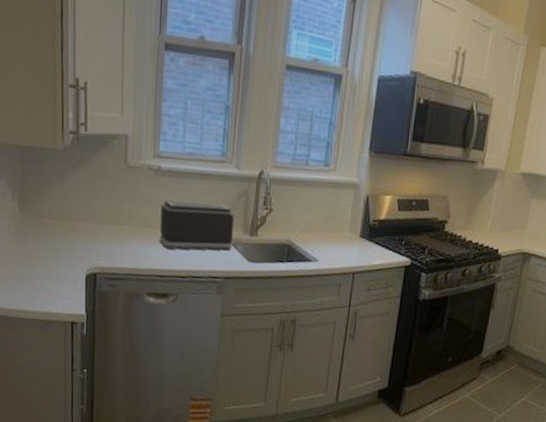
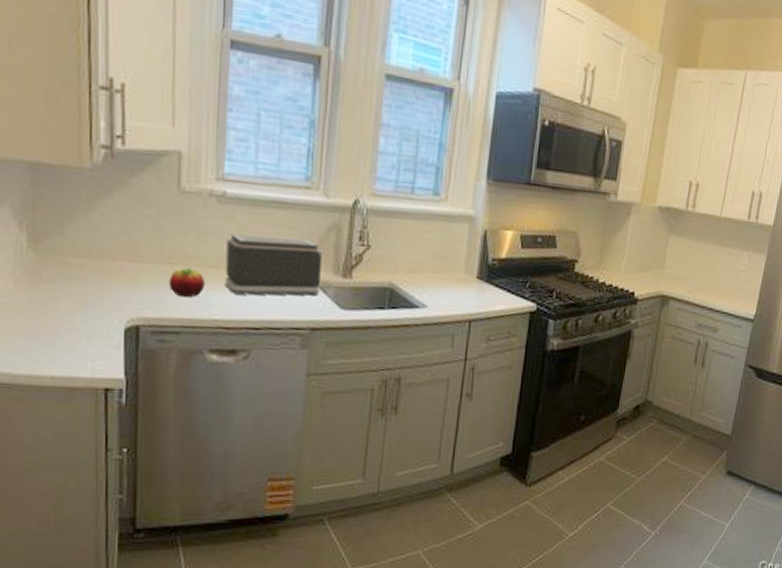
fruit: none [117,227,145,251] -> present [168,268,205,298]

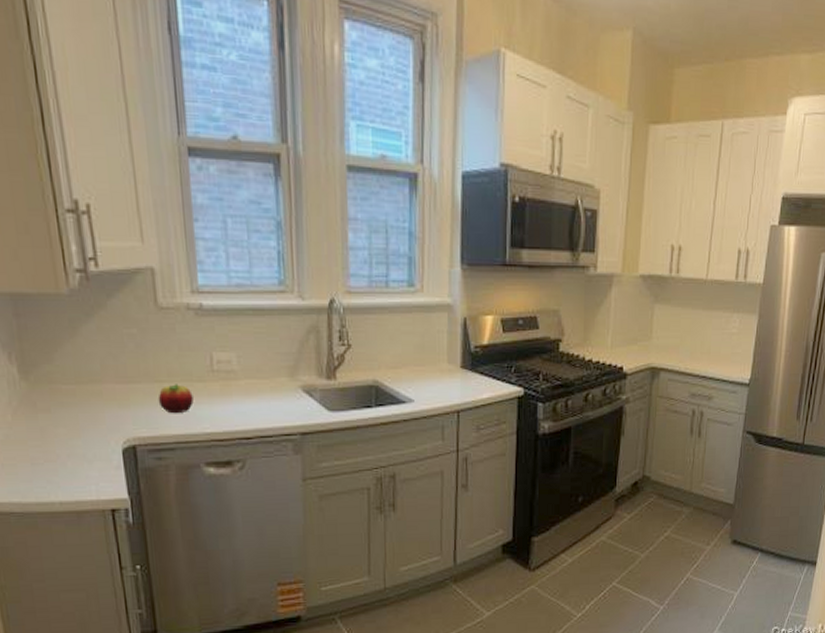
toaster: present [224,234,323,296] -> none [209,344,307,406]

